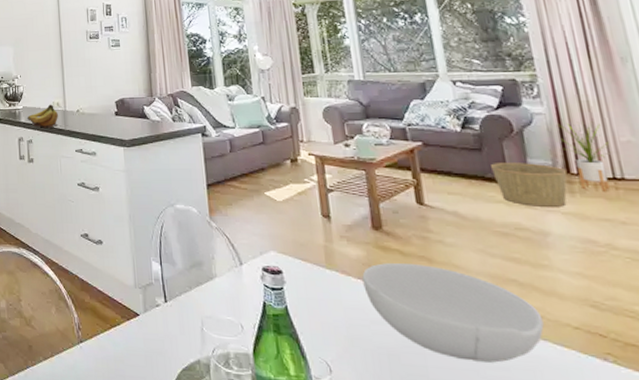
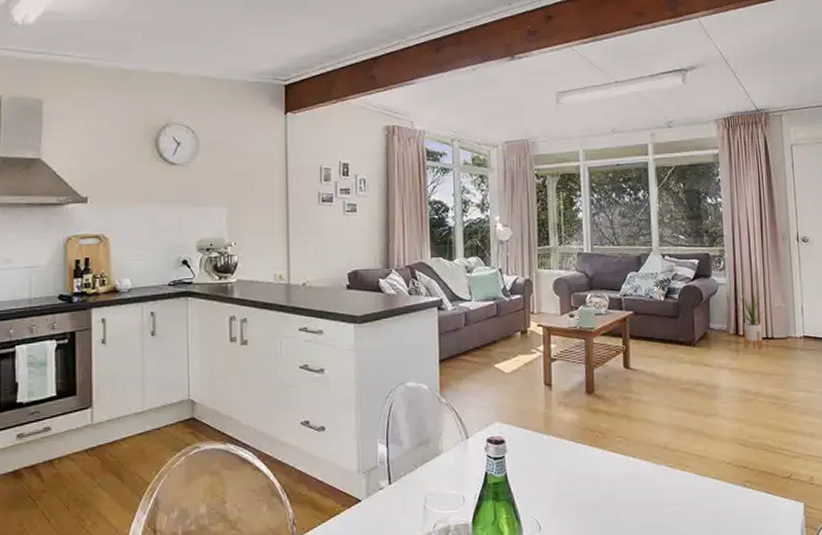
fruit: present [26,104,58,128] -> none [241,277,280,305]
bowl: present [362,263,544,363] -> none [574,422,707,502]
basket: present [491,163,567,207] -> none [684,327,736,365]

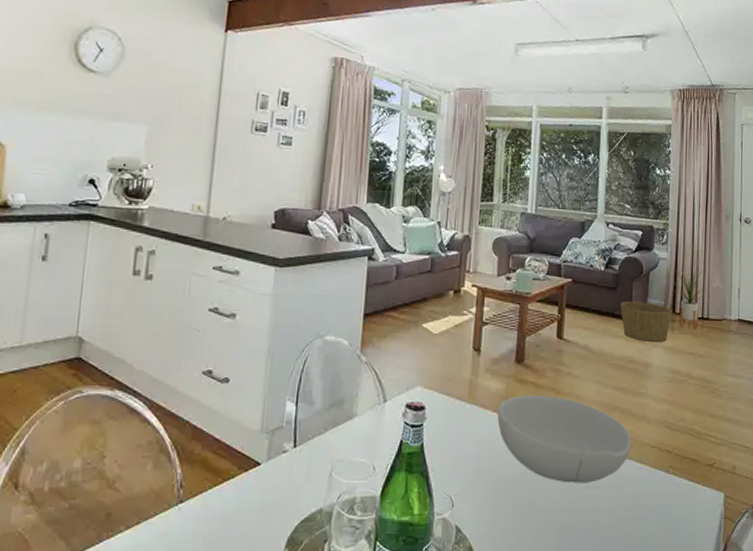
bowl: none [574,422,707,502] -> present [497,396,632,483]
basket: none [684,327,736,365] -> present [620,301,672,342]

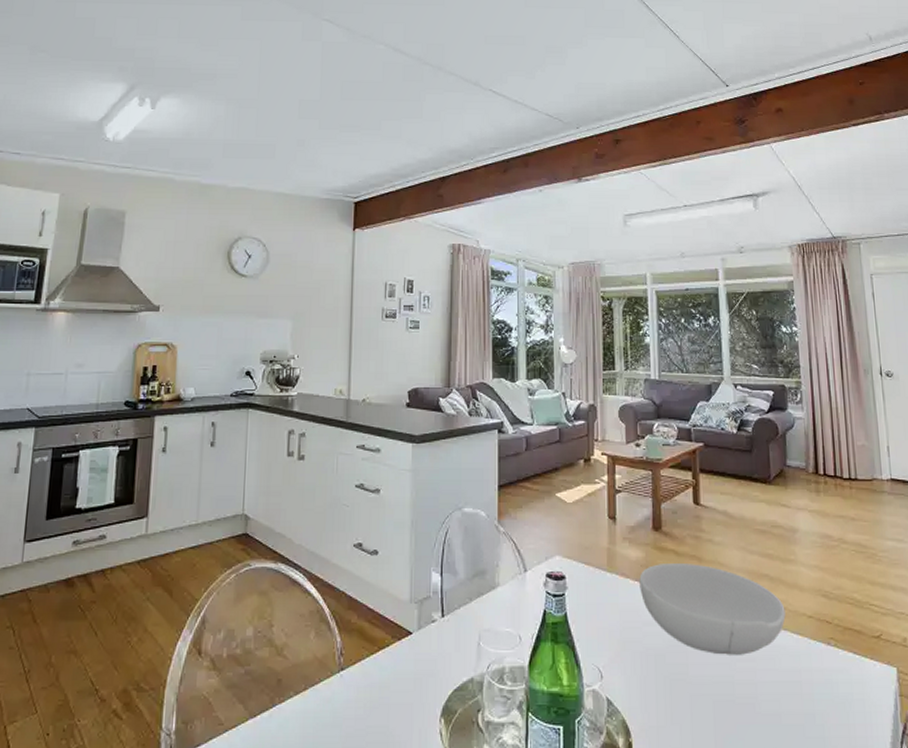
basket: present [620,301,672,342] -> none [758,464,815,505]
house plant: present [674,268,705,329] -> none [812,426,850,491]

